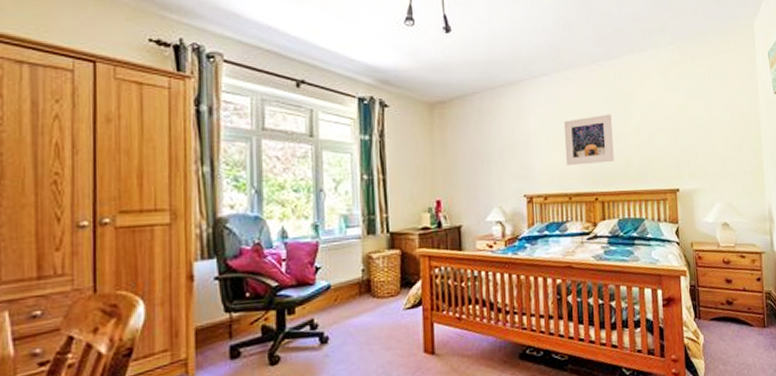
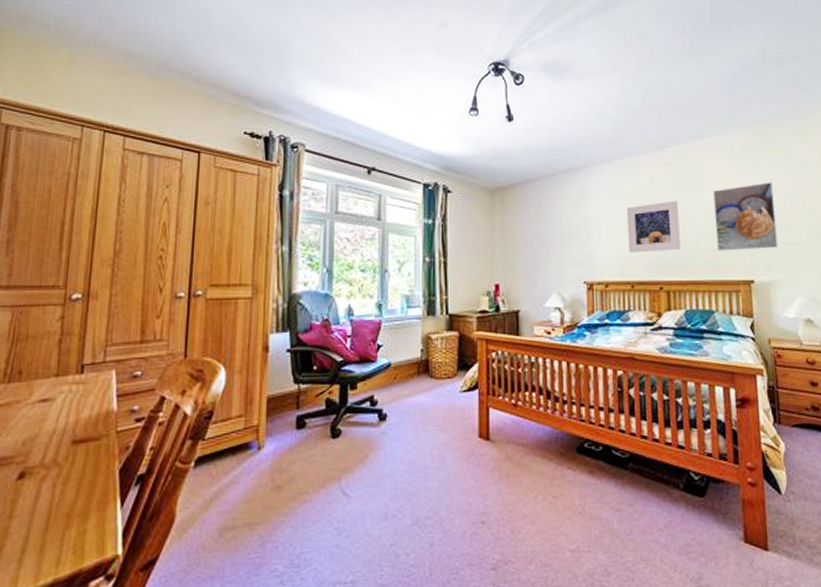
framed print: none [644,96,701,162] -> present [713,182,778,251]

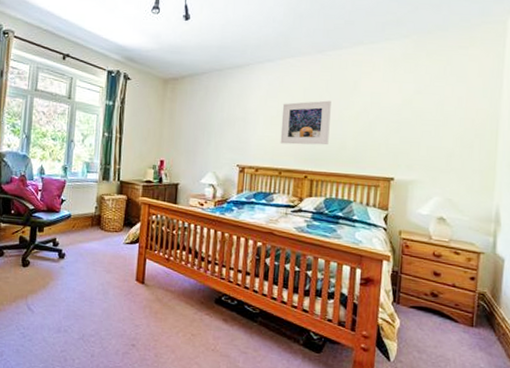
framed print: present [713,182,778,251] -> none [363,89,426,152]

